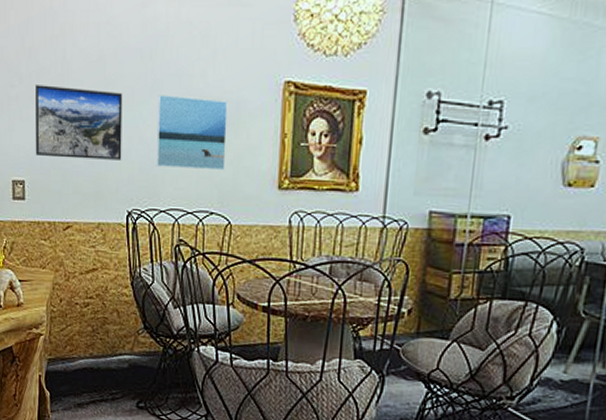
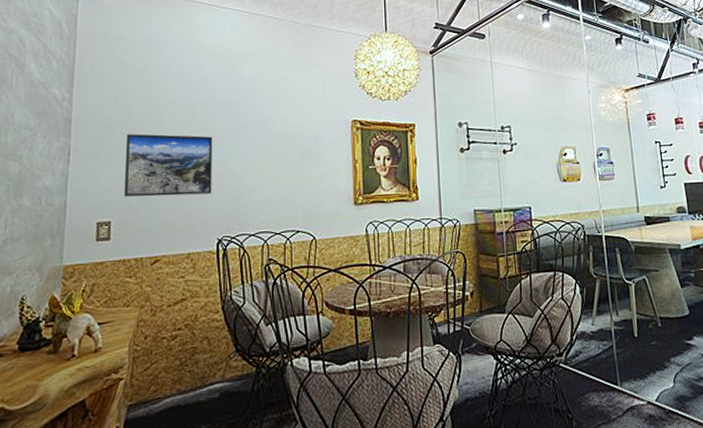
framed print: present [156,95,228,171] -> none [245,136,308,196]

